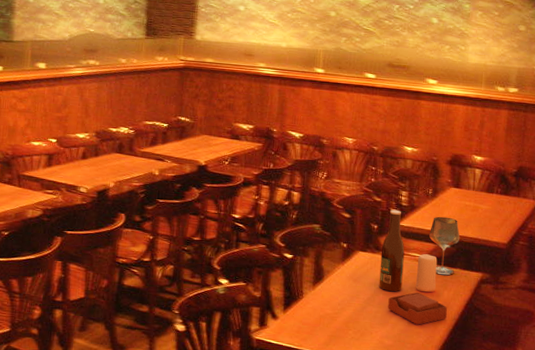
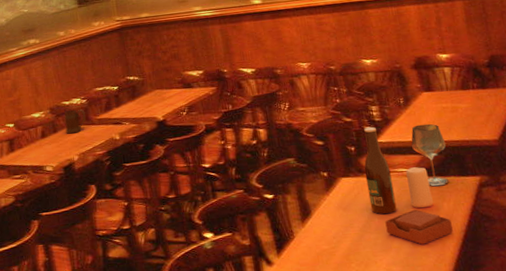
beer mug: none [106,137,130,162] -> present [64,109,86,135]

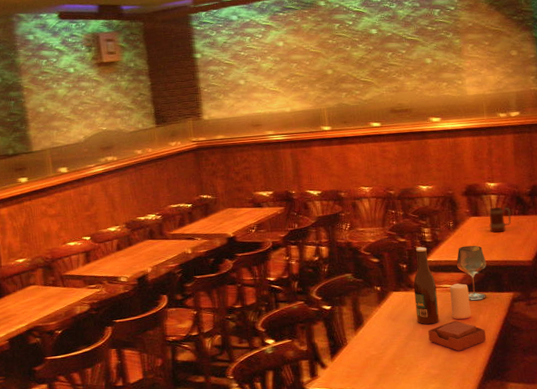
beer mug: present [64,109,86,135] -> none [139,225,160,248]
beer mug: none [443,80,470,109] -> present [489,207,511,233]

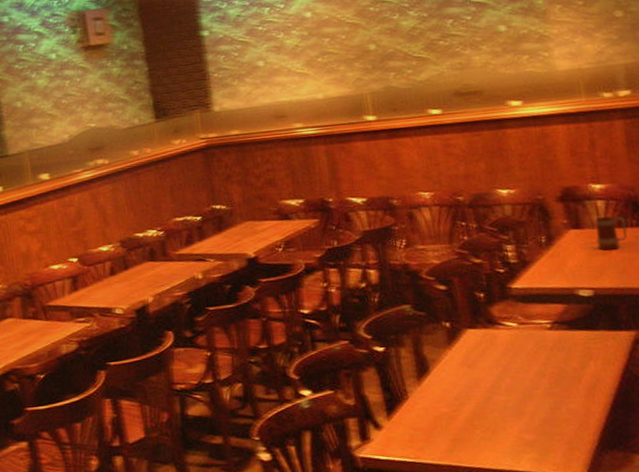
beer bottle: present [413,246,439,325] -> none [494,269,533,374]
napkin holder: present [428,320,486,351] -> none [518,368,600,410]
candle: present [450,283,472,320] -> none [545,318,578,367]
wine glass: present [456,245,487,301] -> none [553,267,598,342]

